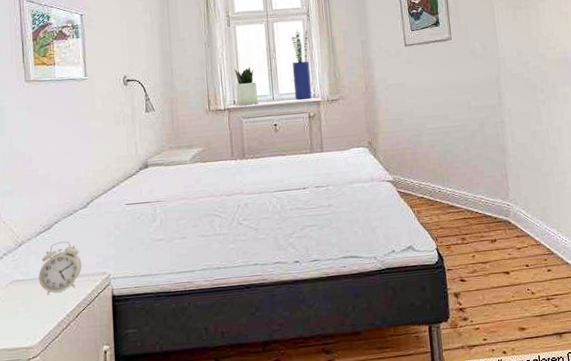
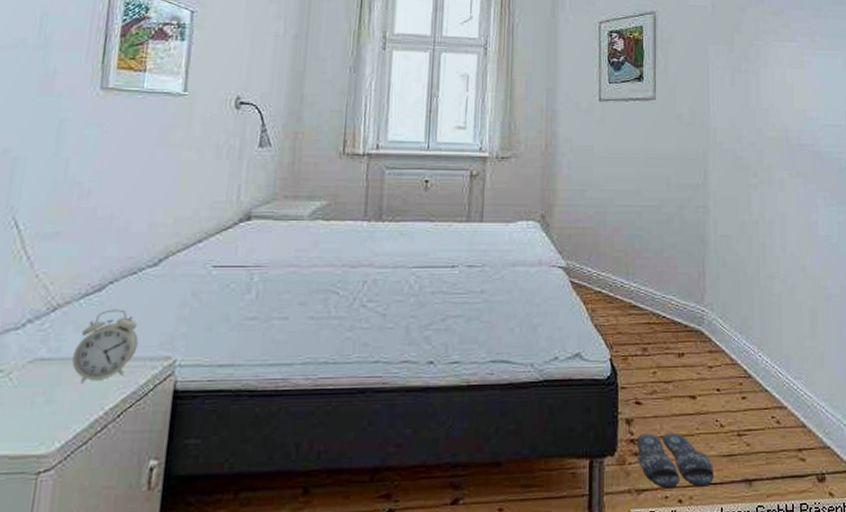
planter: present [234,66,260,106] -> none [378,104,411,152]
vase: present [291,29,312,101] -> none [456,64,483,154]
slippers: none [464,301,530,344] -> present [637,432,714,489]

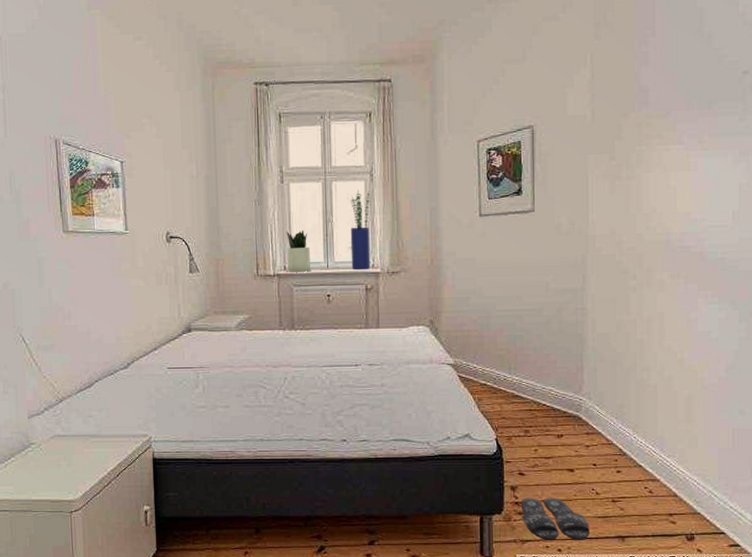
alarm clock: present [72,309,139,383] -> none [79,400,123,452]
planter: none [378,104,411,152] -> present [285,230,313,272]
vase: none [456,64,483,154] -> present [350,190,371,271]

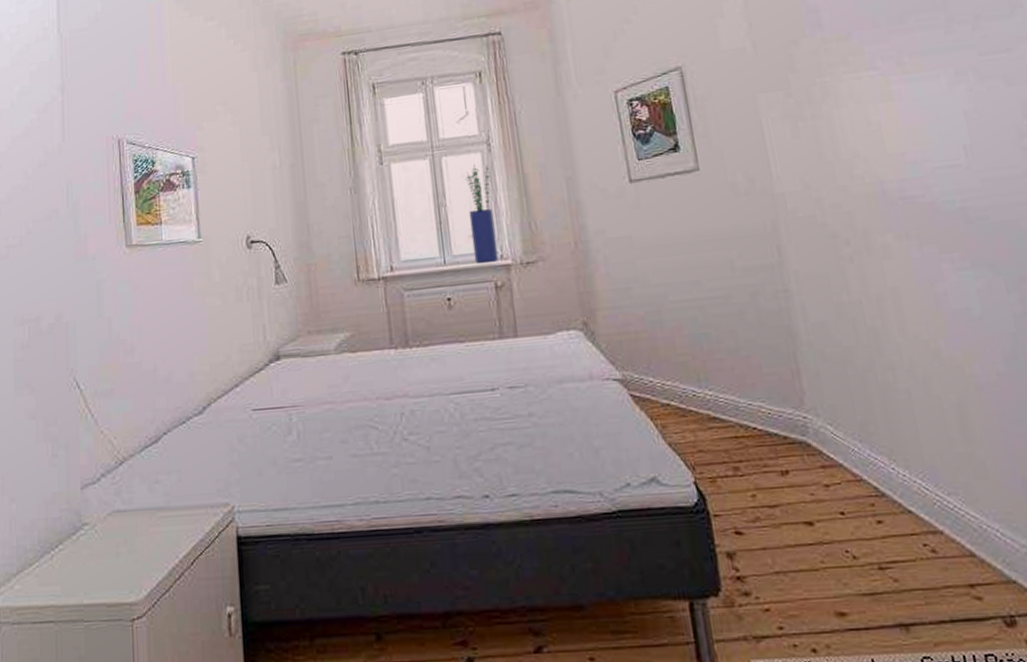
planter: present [285,230,313,272] -> none [390,218,427,273]
slippers: present [521,498,590,540] -> none [744,567,855,635]

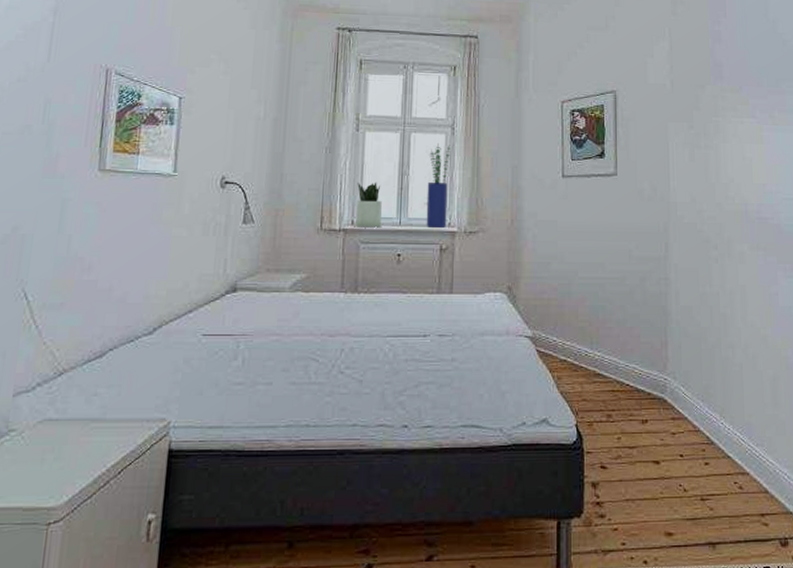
planter: none [390,218,427,273] -> present [353,182,384,228]

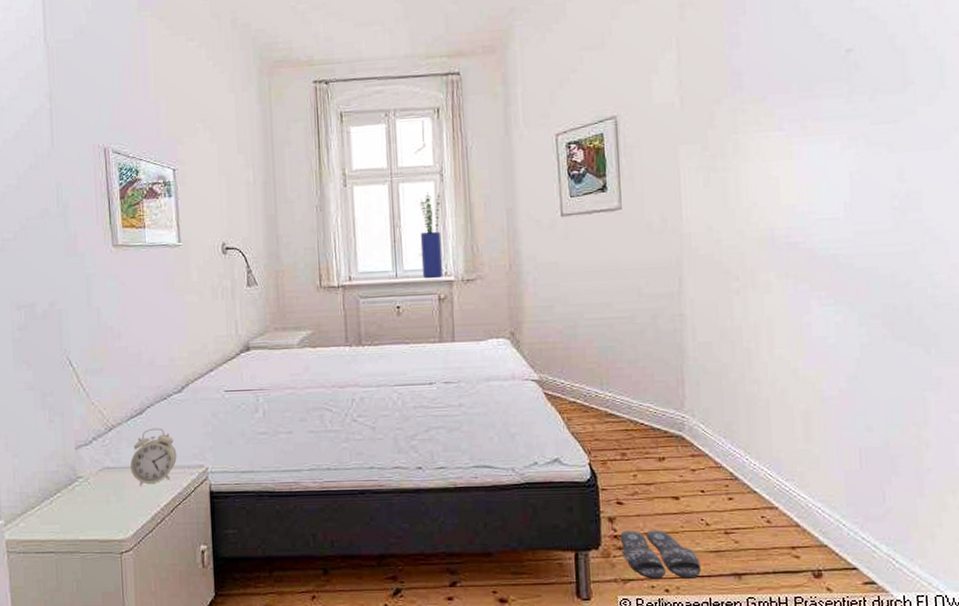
alarm clock: none [77,374,136,442] -> present [130,428,177,486]
planter: present [353,182,384,228] -> none [350,236,380,283]
slippers: none [602,496,678,550] -> present [620,530,701,579]

